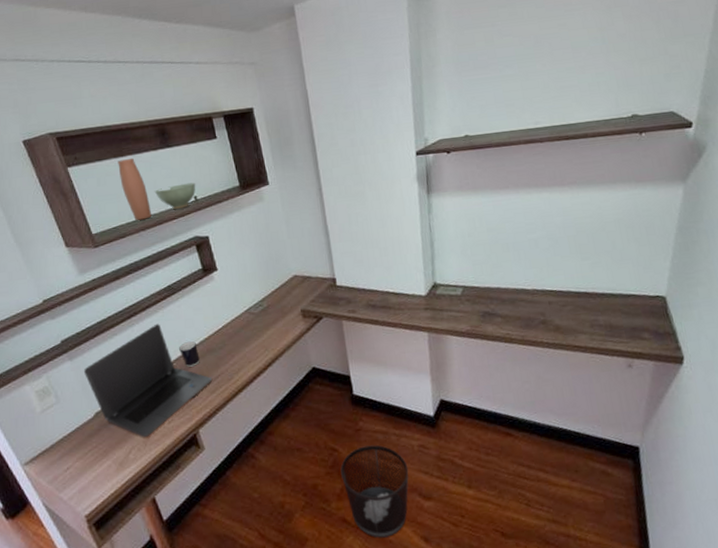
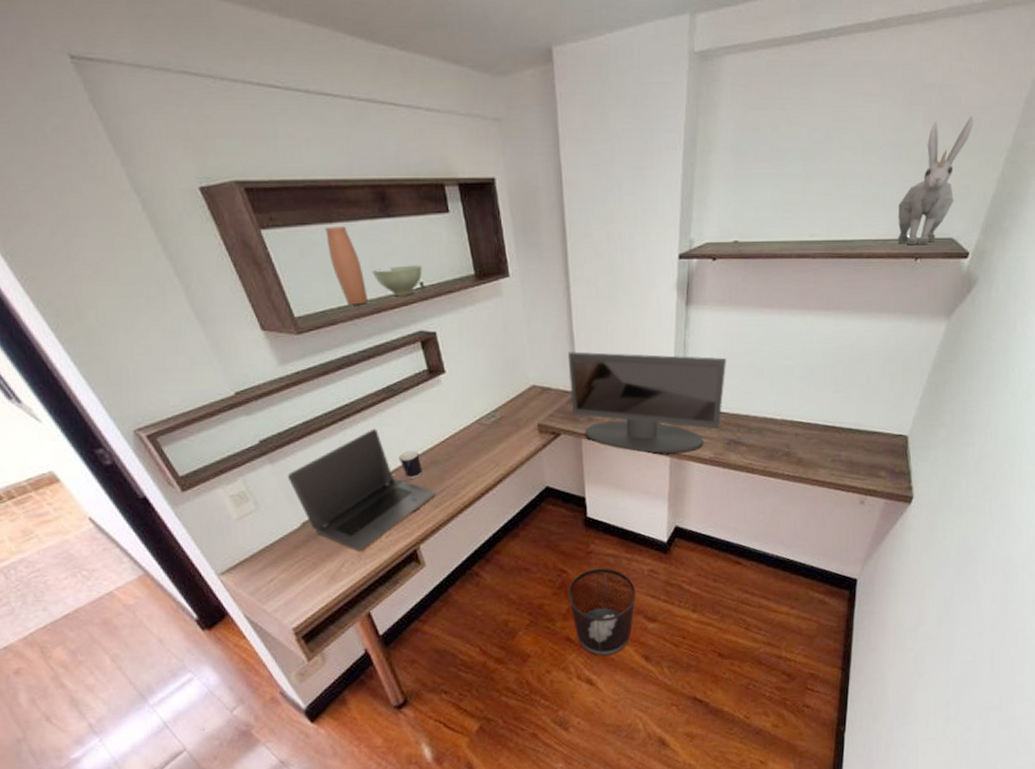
monitor: none [323,237,473,330] -> present [567,351,727,454]
decorative figurine: none [614,9,673,122] -> present [897,116,974,246]

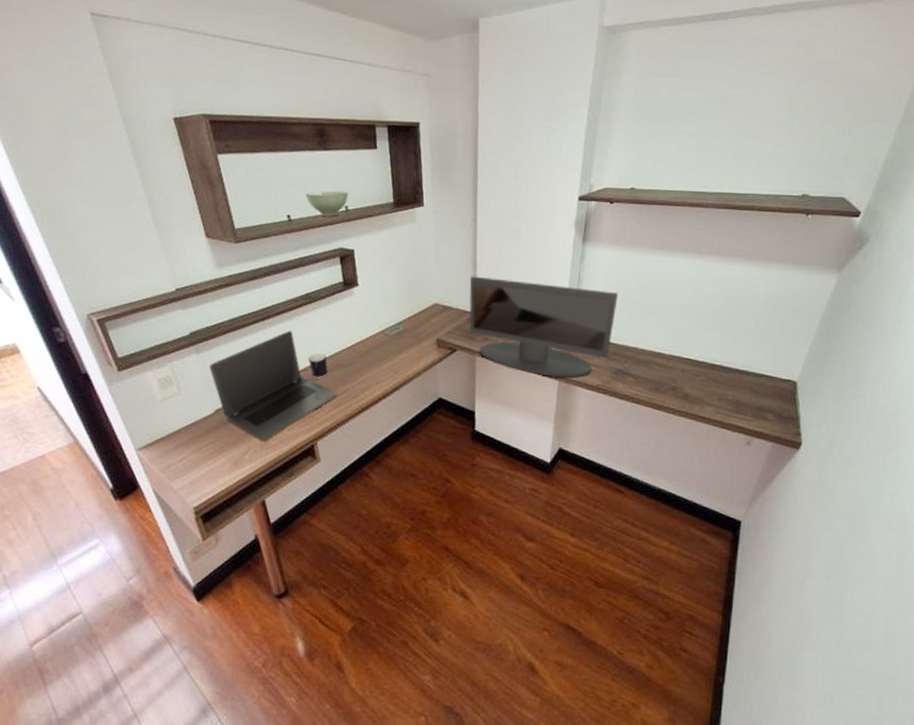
vase: present [325,227,369,305] -> none [270,155,300,222]
waste bin: present [568,568,637,656] -> none [450,481,517,570]
decorative figurine: present [897,116,974,246] -> none [789,89,865,202]

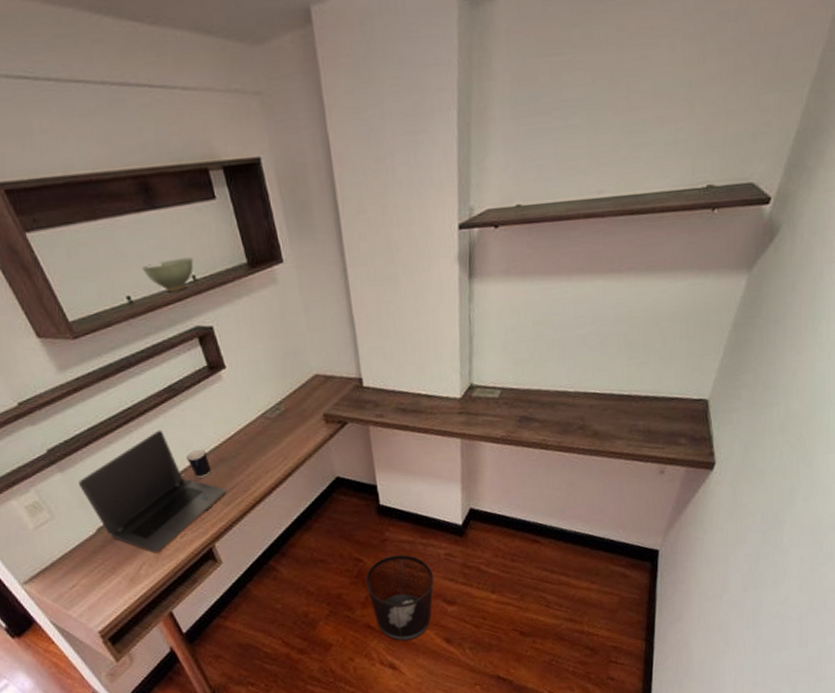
waste bin: none [450,481,517,570] -> present [365,554,434,641]
monitor: present [469,276,619,378] -> none [349,331,515,436]

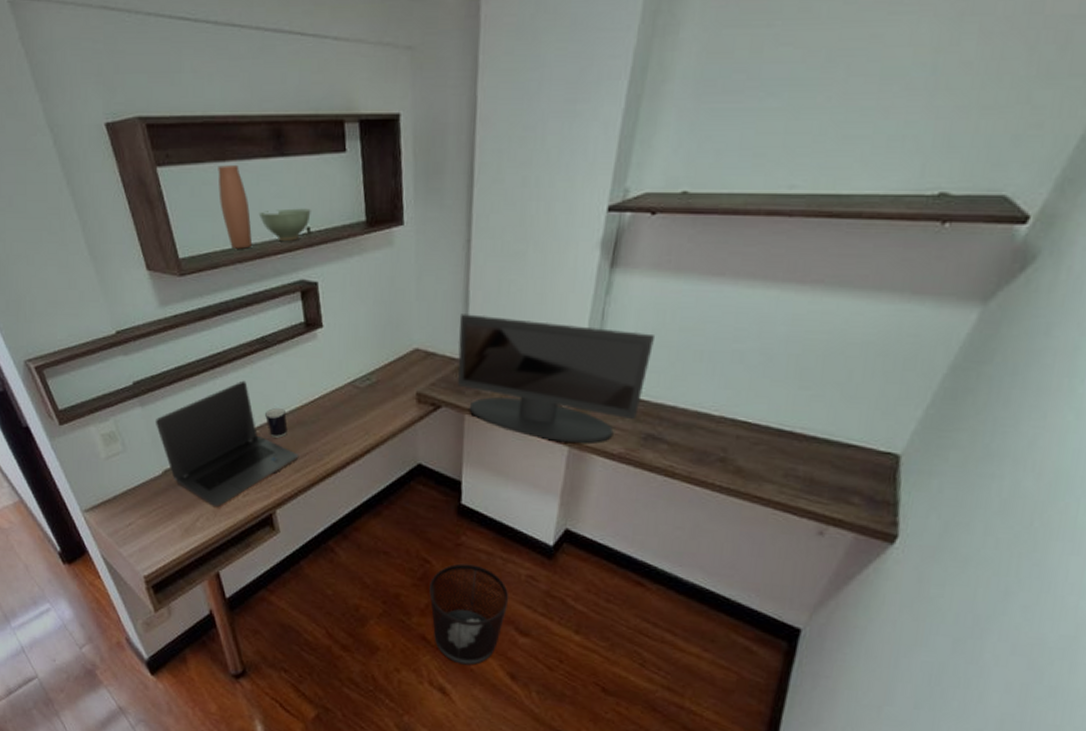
vase: none [90,223,142,305] -> present [218,166,253,249]
monitor: none [349,331,515,436] -> present [457,314,656,443]

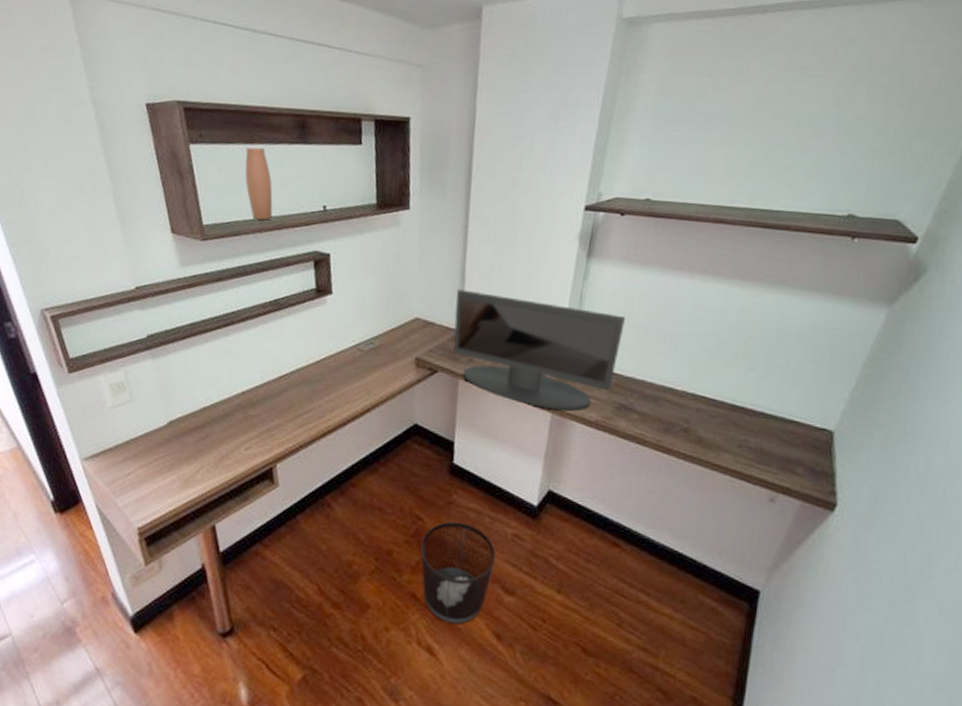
laptop computer: present [155,380,299,508] -> none [164,338,303,460]
bowl: present [258,208,311,242] -> none [280,188,328,217]
mug: present [264,408,288,438] -> none [272,366,294,394]

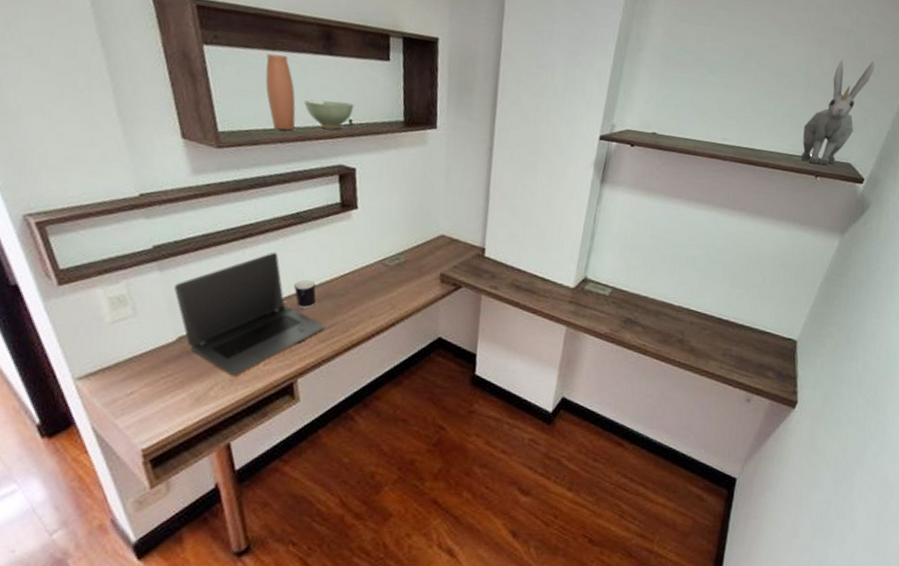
laptop computer: none [164,338,303,460] -> present [173,252,326,376]
mug: none [272,366,294,394] -> present [293,280,316,309]
bowl: none [280,188,328,217] -> present [303,99,354,130]
waste bin: present [421,521,496,625] -> none [443,429,514,526]
monitor: present [453,289,626,411] -> none [477,208,633,324]
decorative figurine: none [831,97,928,223] -> present [800,60,875,165]

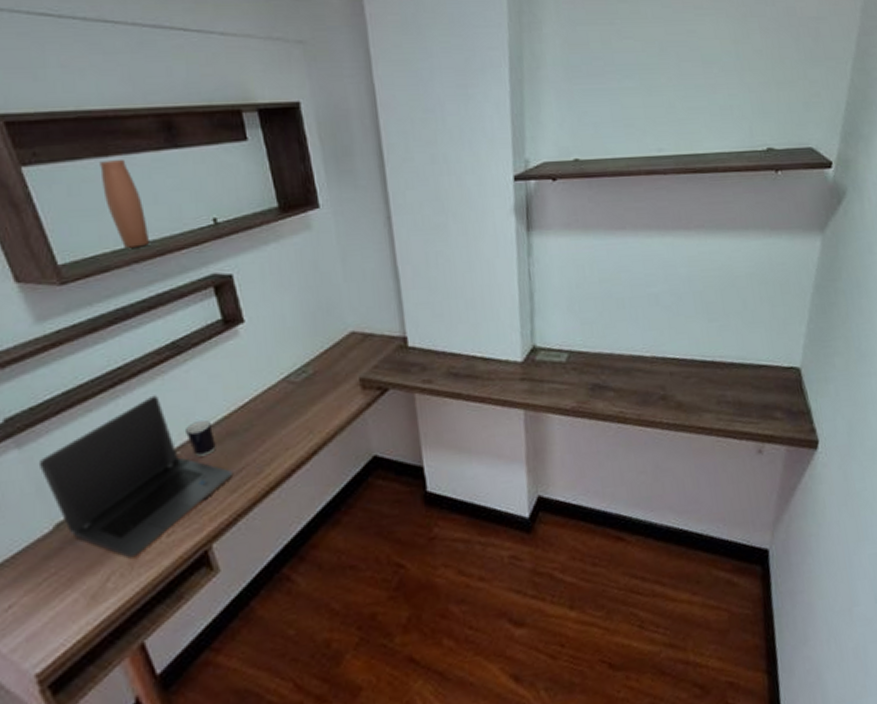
bowl: present [303,99,354,130] -> none [154,199,216,236]
decorative figurine: present [800,60,875,165] -> none [748,26,813,157]

